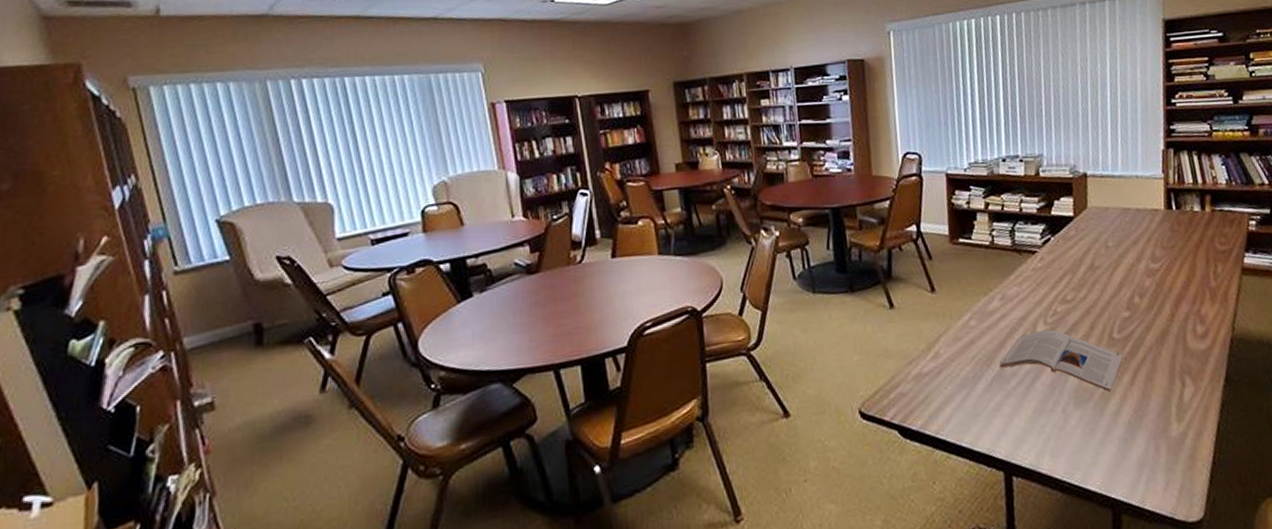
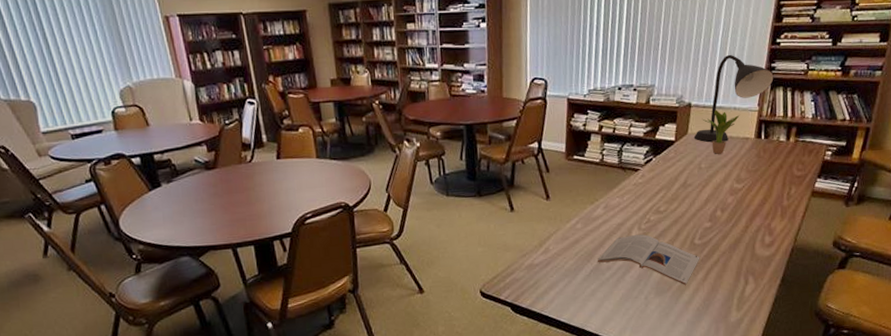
desk lamp: none [1095,117,1176,217] -> present [695,54,774,143]
potted plant: none [1101,179,1144,230] -> present [702,109,740,154]

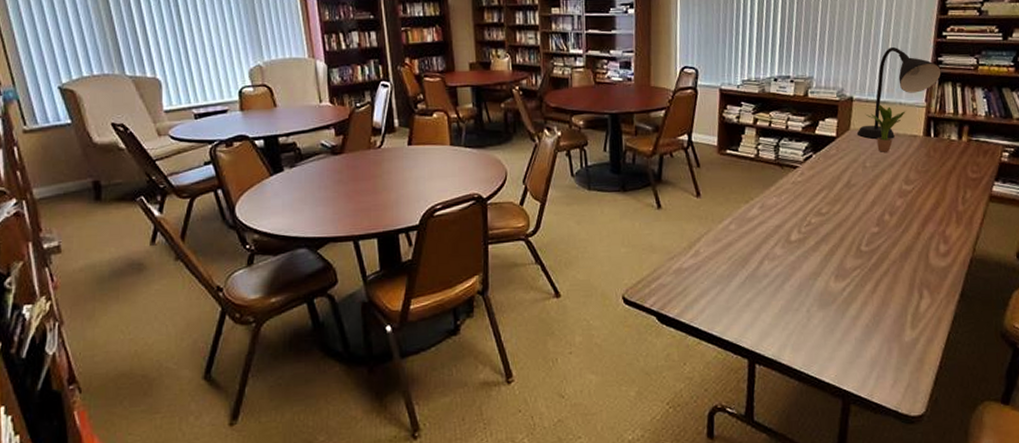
magazine: present [598,234,700,285] -> none [753,238,868,297]

